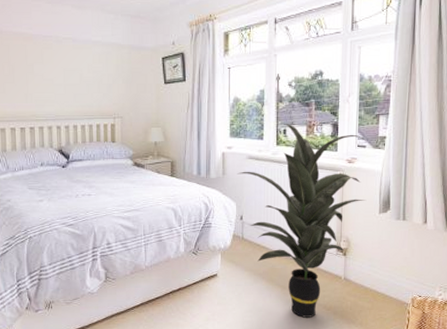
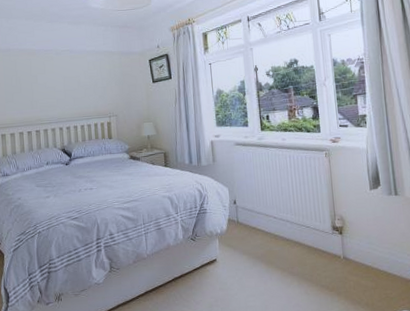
indoor plant: present [237,124,367,318] -> none [227,110,355,300]

